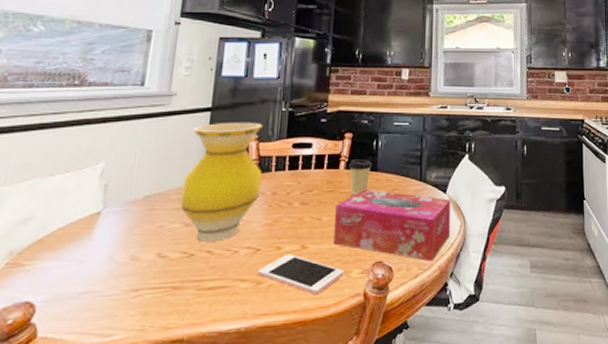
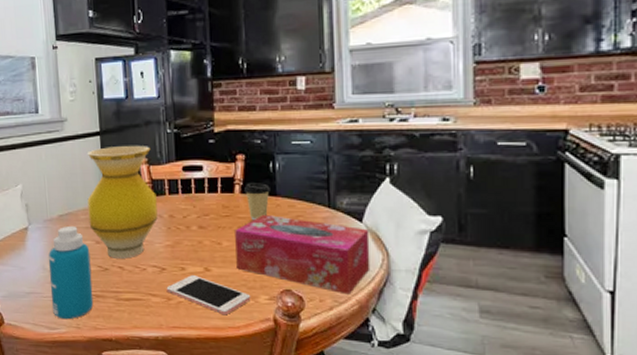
bottle: none [111,207,176,322] -> present [49,225,94,320]

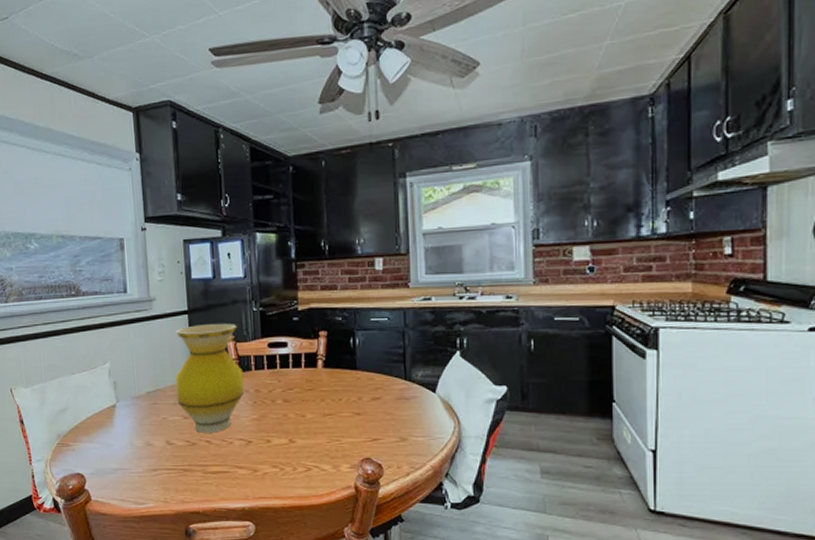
bottle: present [49,225,94,320] -> none [136,402,181,494]
cell phone: present [166,275,251,316] -> none [252,447,334,485]
tissue box: present [235,214,371,295] -> none [318,387,443,461]
coffee cup: present [244,183,270,221] -> none [327,358,351,394]

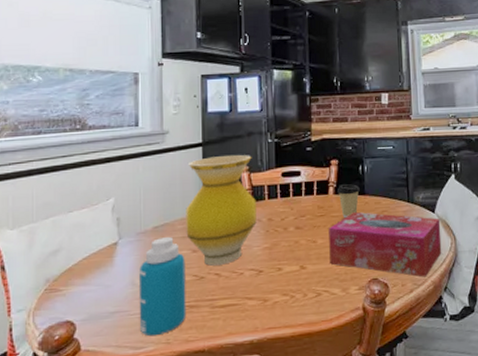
bottle: none [136,402,181,494] -> present [139,236,187,337]
tissue box: none [318,387,443,461] -> present [329,211,442,277]
coffee cup: none [327,358,351,394] -> present [338,184,360,219]

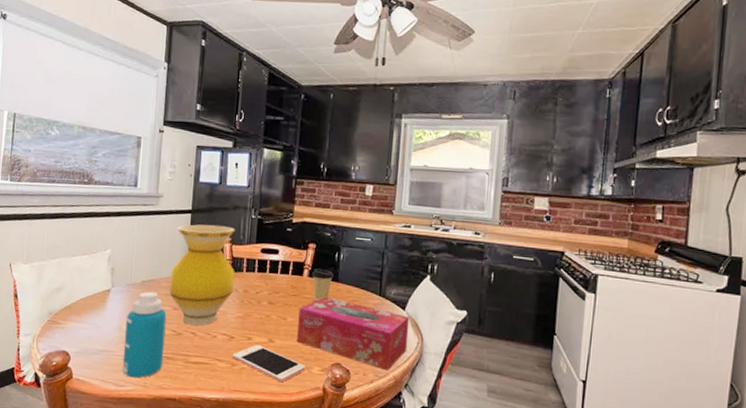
cell phone: none [263,274,343,310] -> present [232,345,306,383]

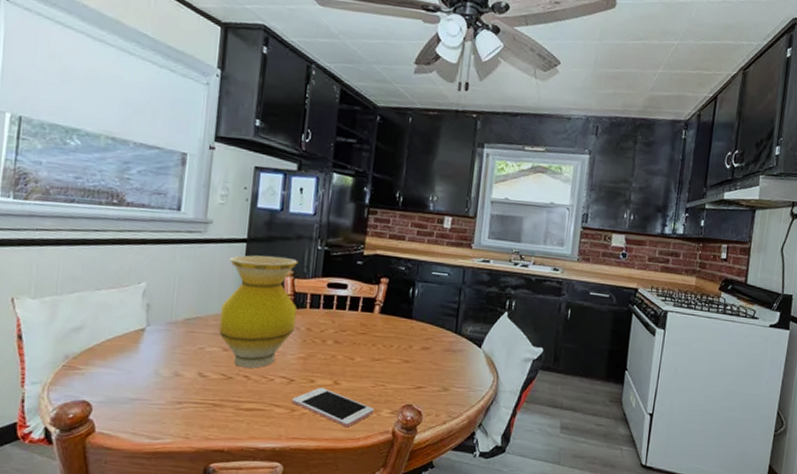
bottle: present [122,291,167,378] -> none [158,330,215,429]
tissue box: present [297,296,410,371] -> none [365,334,486,411]
coffee cup: present [312,269,334,302] -> none [383,305,407,340]

